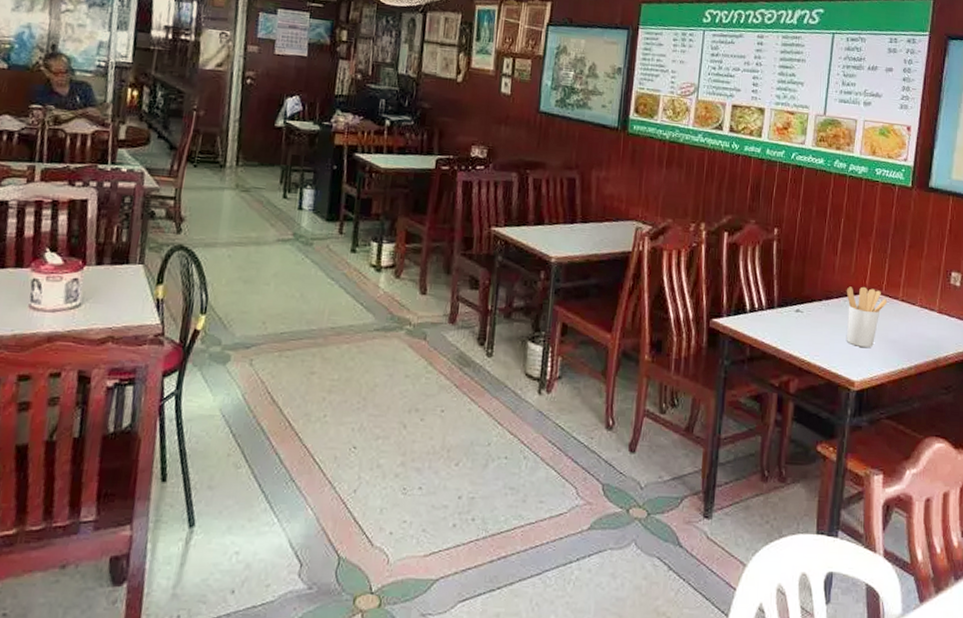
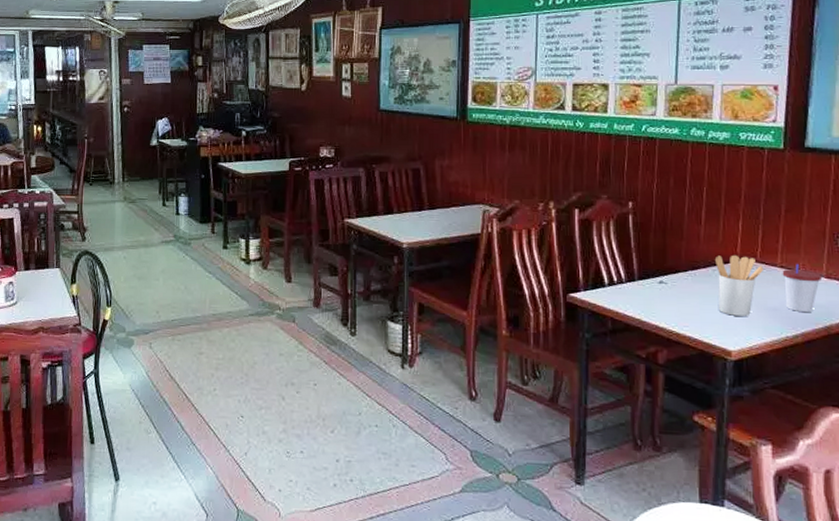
cup: none [902,297,934,345] -> present [782,263,822,312]

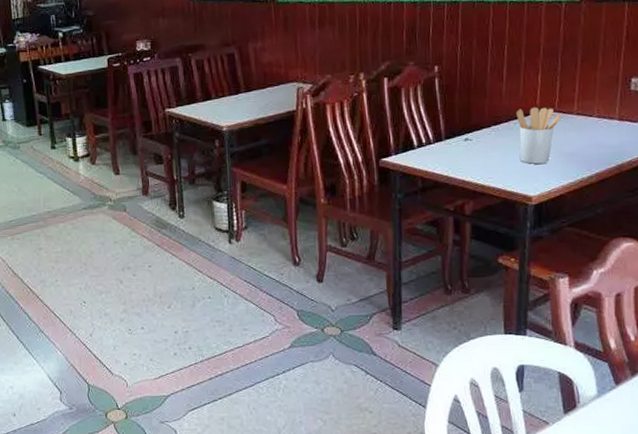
cup: present [782,263,822,312] -> none [578,109,614,154]

